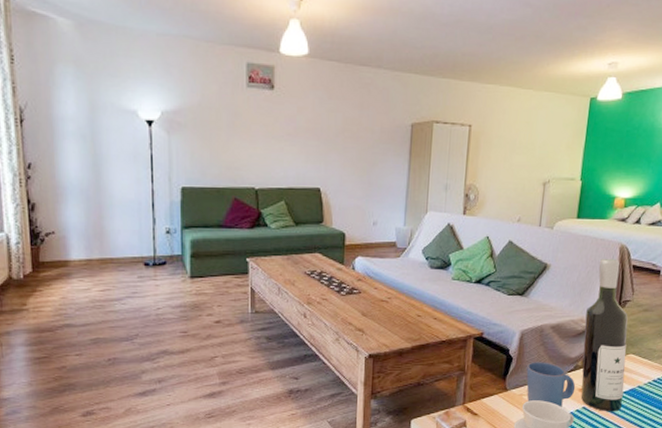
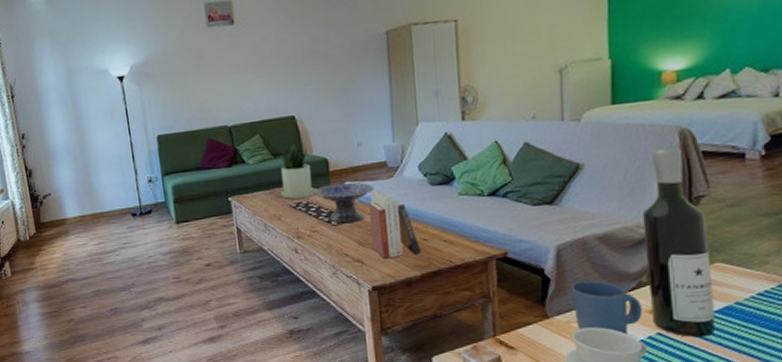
planter: none [296,214,330,268] -> present [279,143,315,200]
decorative bowl: none [330,257,382,295] -> present [315,182,374,224]
books: none [374,268,415,330] -> present [369,191,421,259]

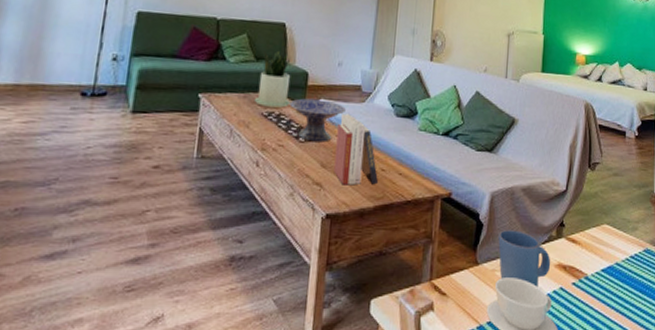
bottle: present [641,146,714,338] -> none [555,115,602,295]

